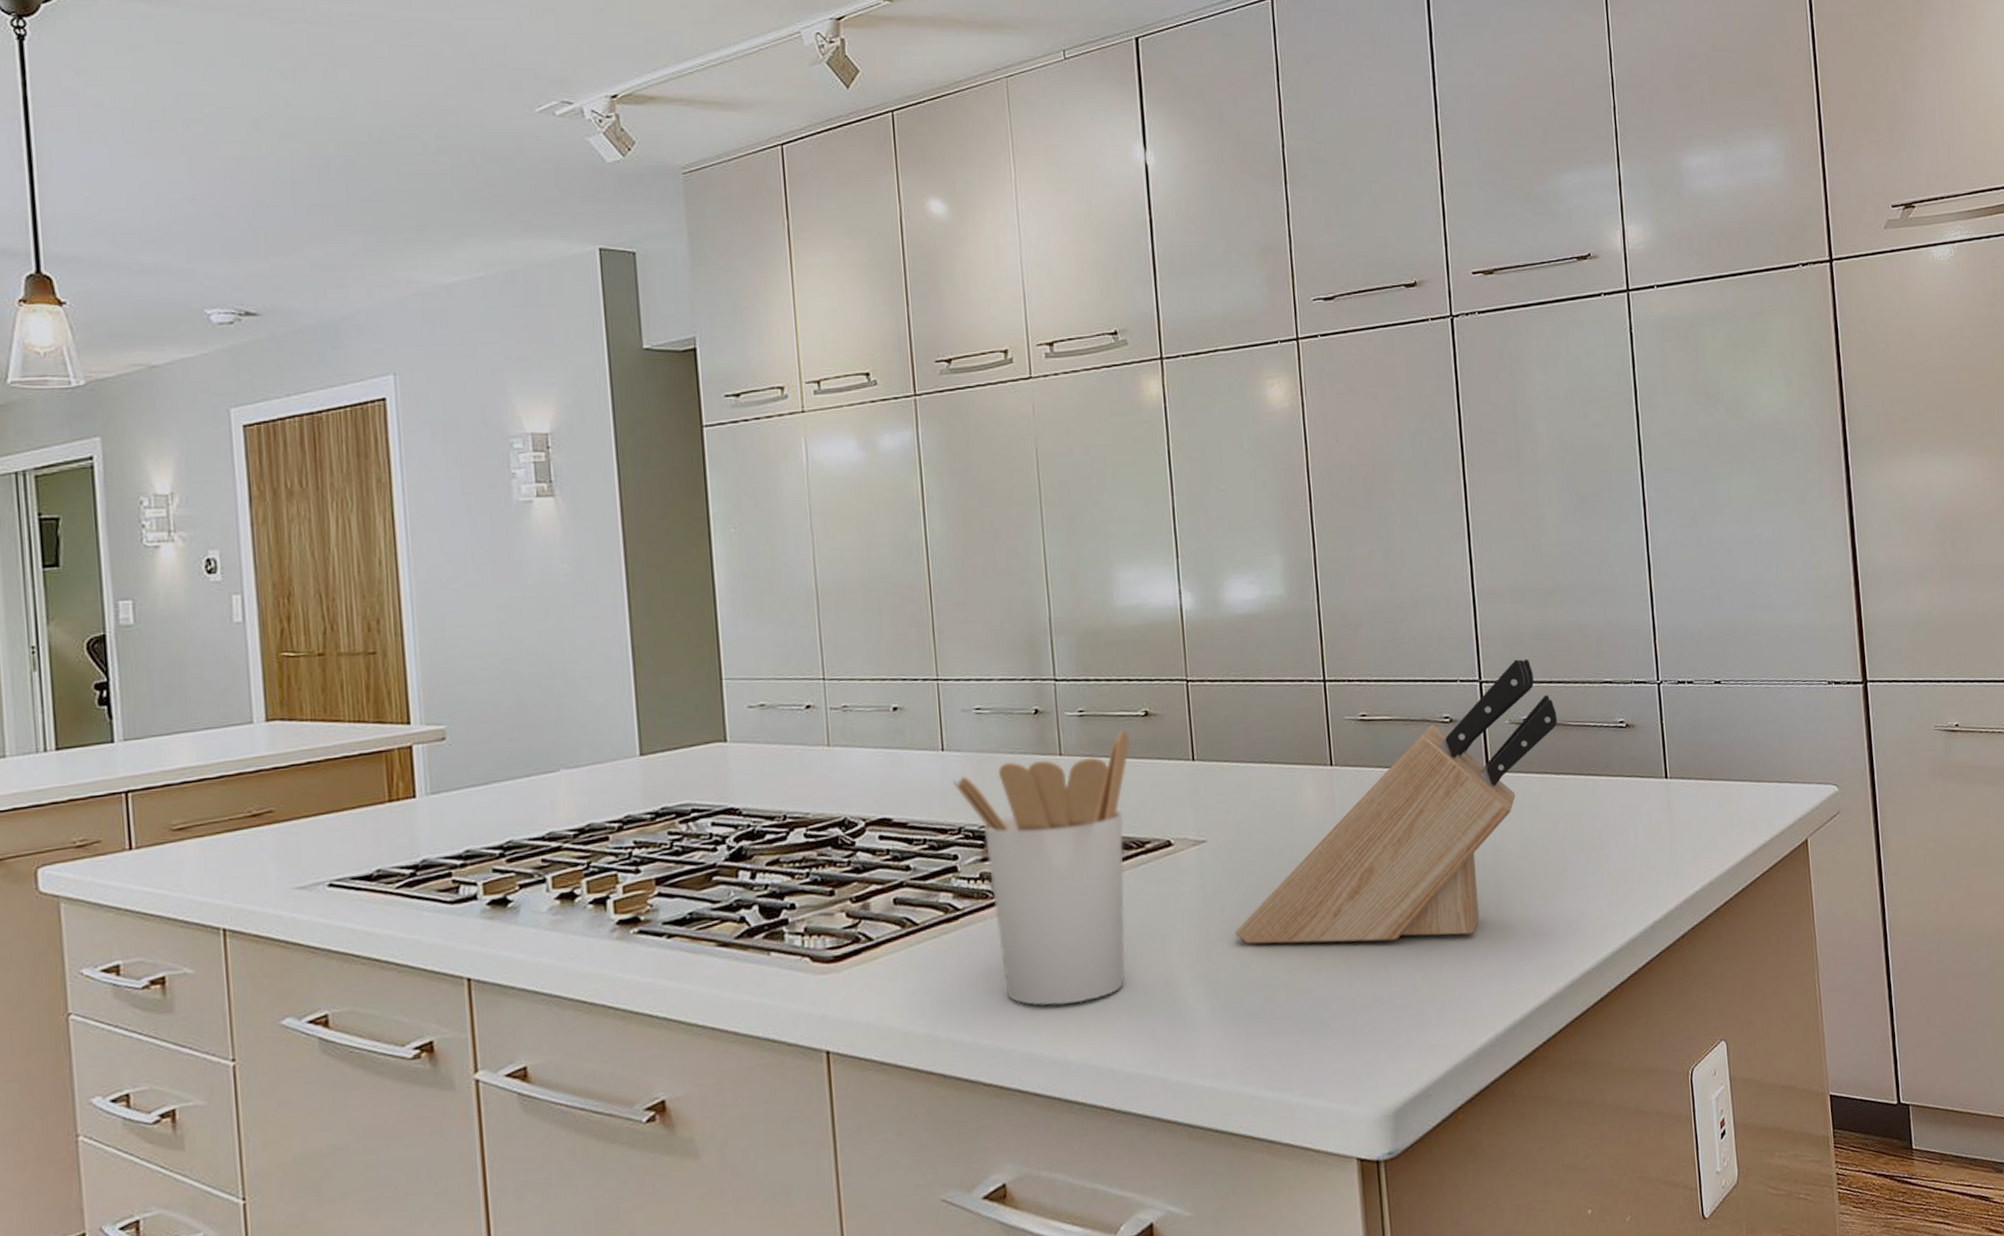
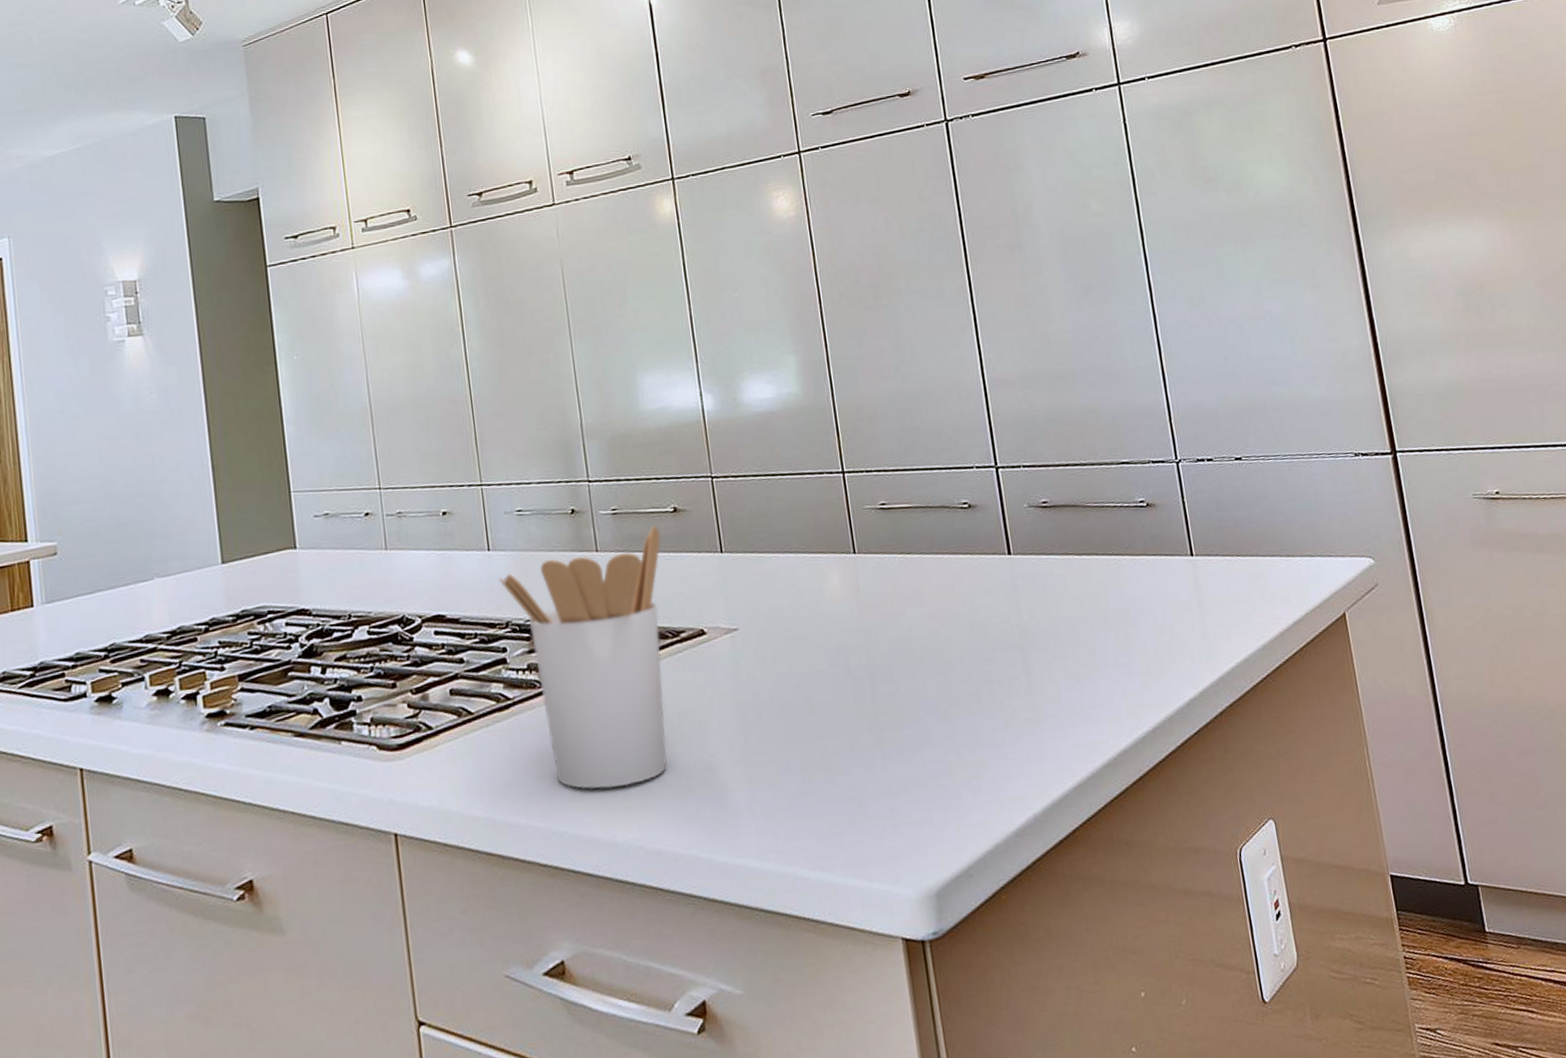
knife block: present [1235,658,1558,945] -> none [770,443,1077,728]

